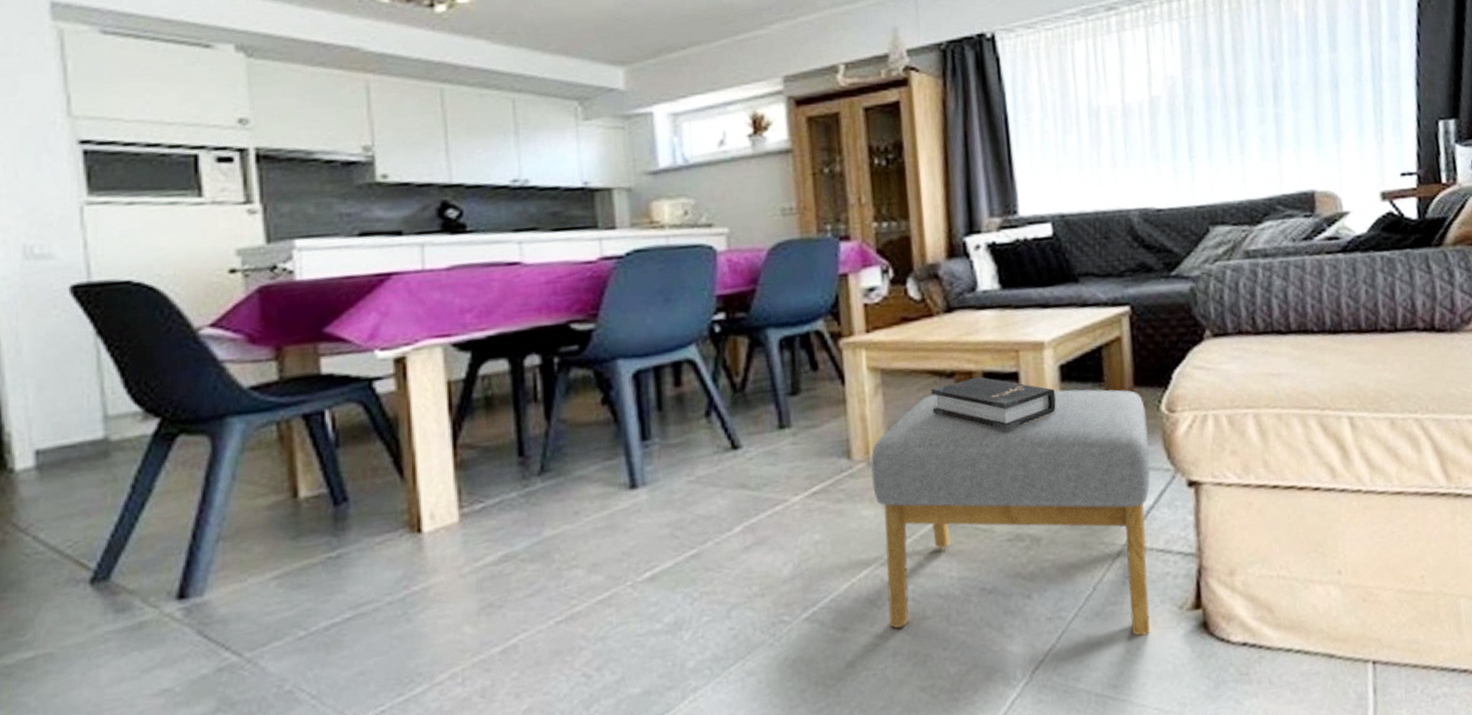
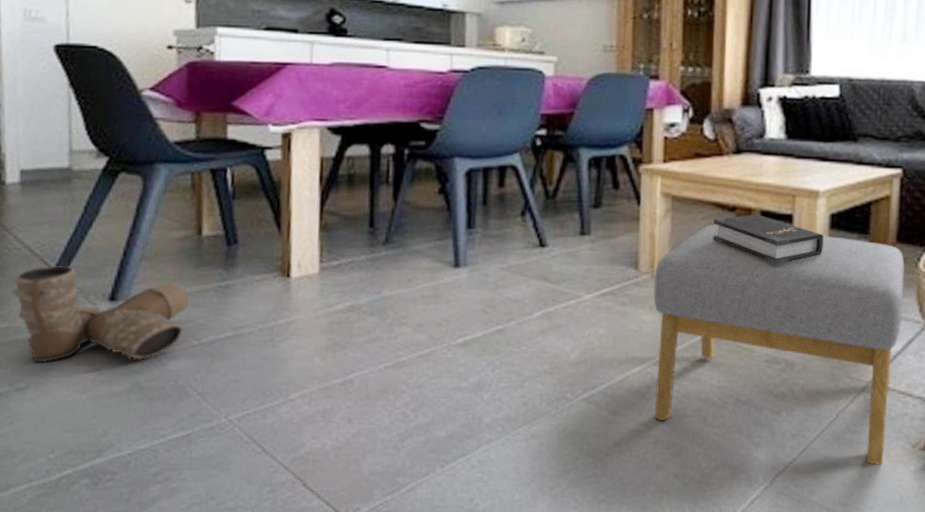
boots: none [35,562,290,697] -> present [11,265,190,363]

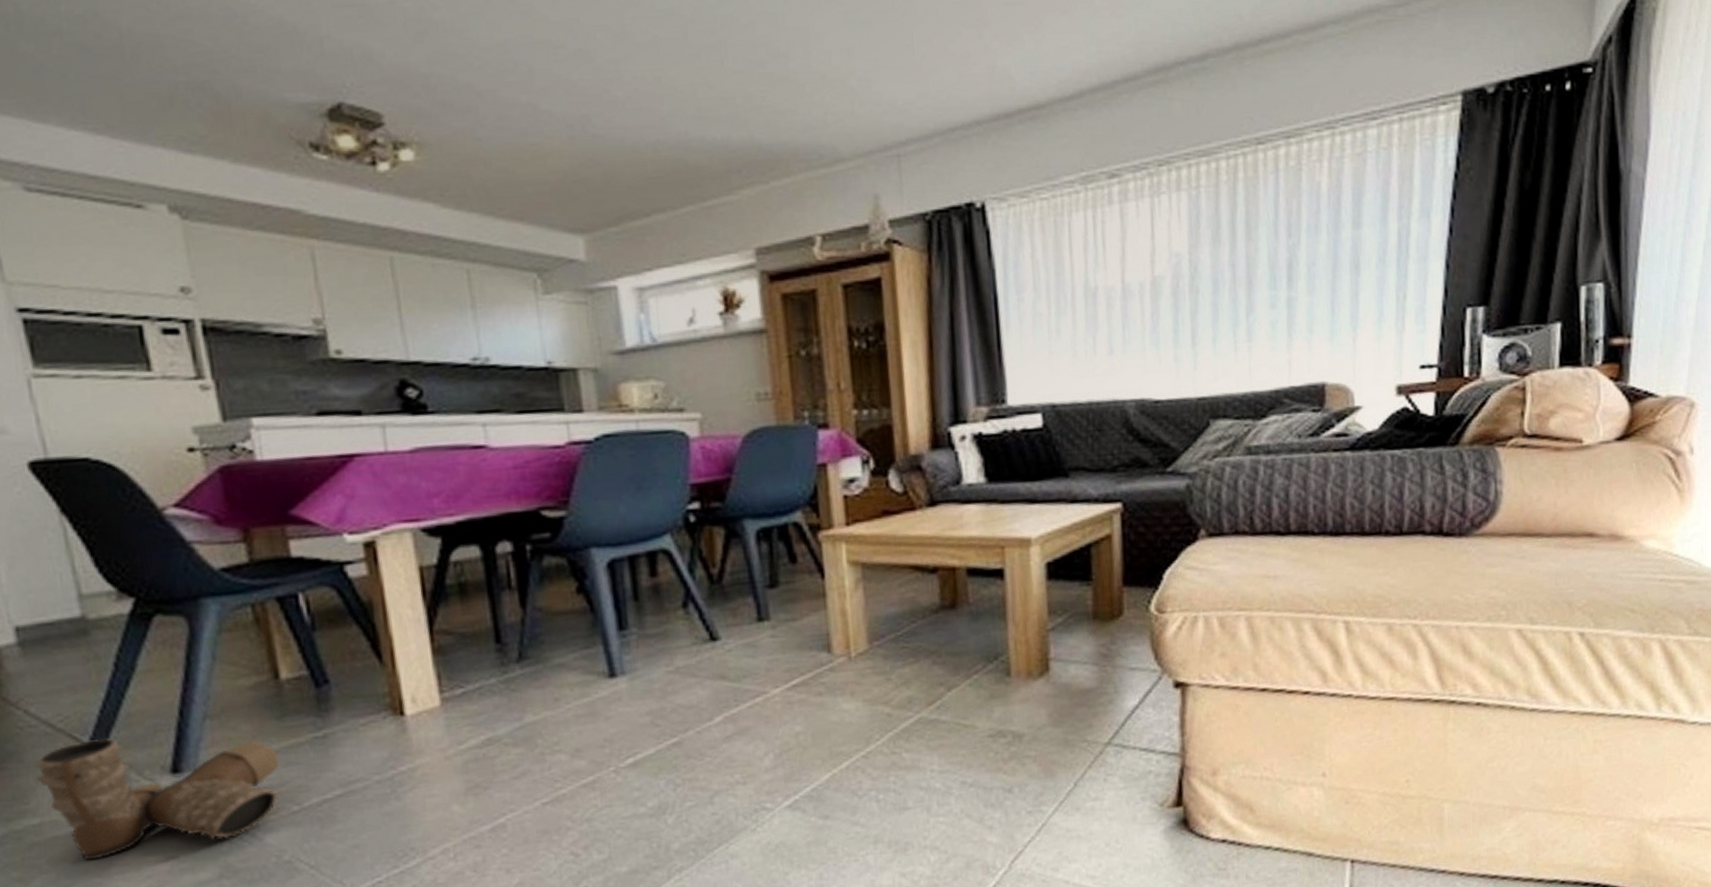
footstool: present [653,224,904,465] -> none [851,587,1137,831]
hardback book: present [713,214,824,266] -> none [913,572,1043,629]

